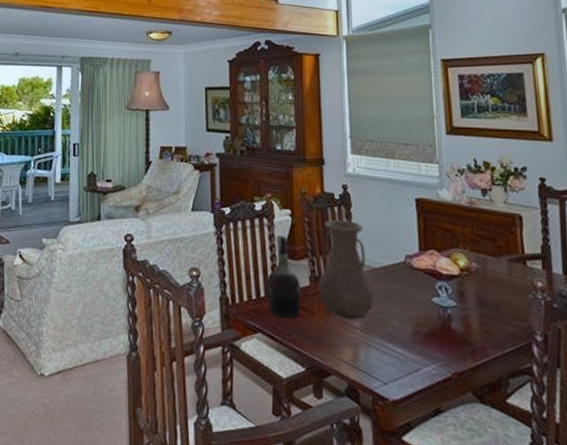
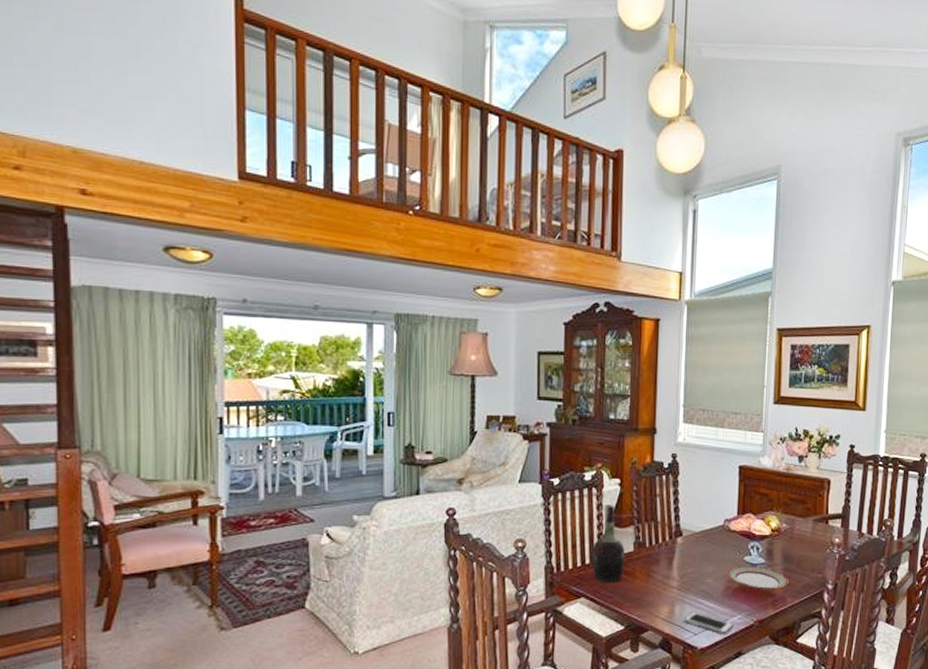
vase: present [319,219,374,320] -> none [642,487,693,581]
cell phone: none [370,357,428,386] -> present [684,612,734,634]
plate: none [414,307,487,338] -> present [727,565,788,590]

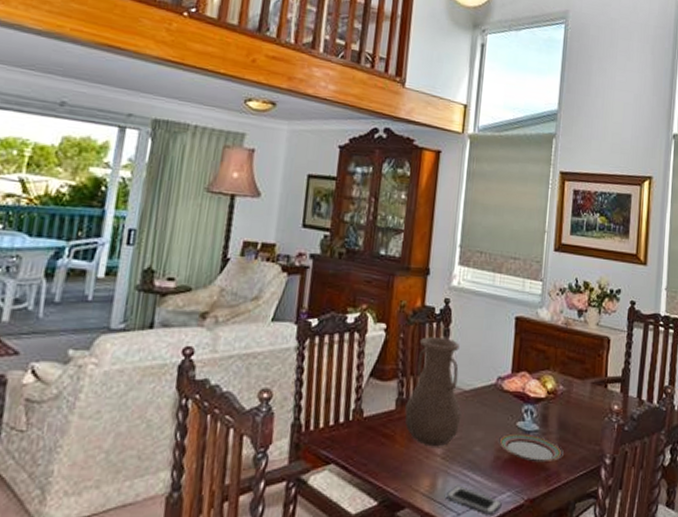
cognac bottle: present [591,505,626,584] -> none [346,353,386,448]
vase: none [642,487,693,581] -> present [404,336,462,447]

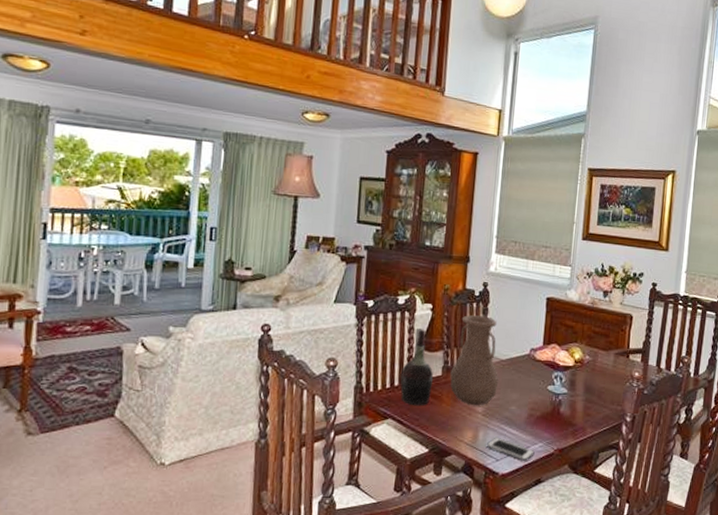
cognac bottle: none [346,353,386,448] -> present [400,329,434,406]
plate: present [497,432,564,463] -> none [531,394,589,420]

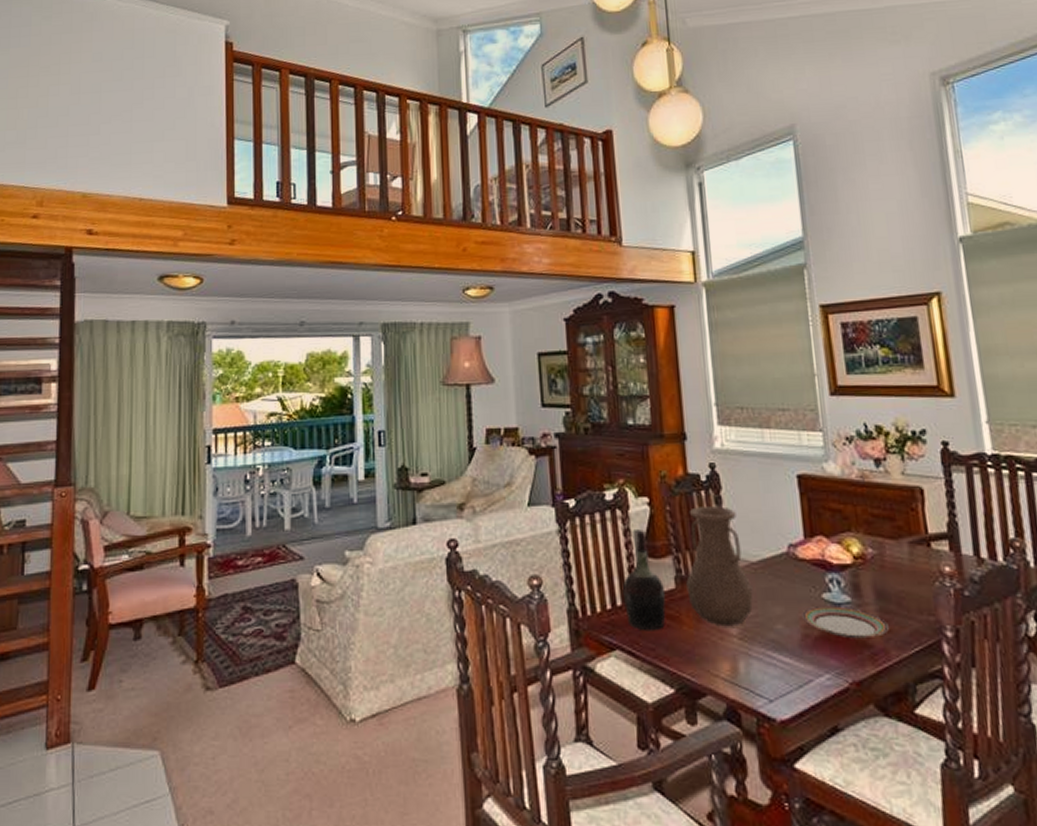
cell phone: present [487,438,535,461] -> none [752,670,822,701]
plate: none [531,394,589,420] -> present [802,605,889,639]

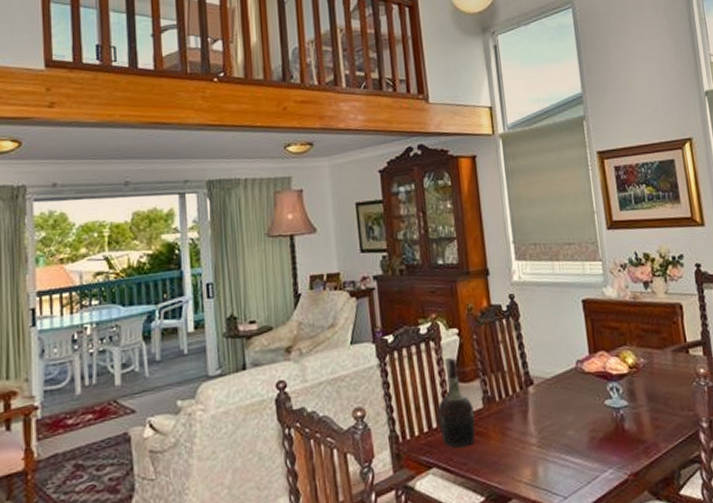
vase: present [686,505,753,627] -> none [492,332,549,437]
plate: present [802,605,889,639] -> none [589,410,658,437]

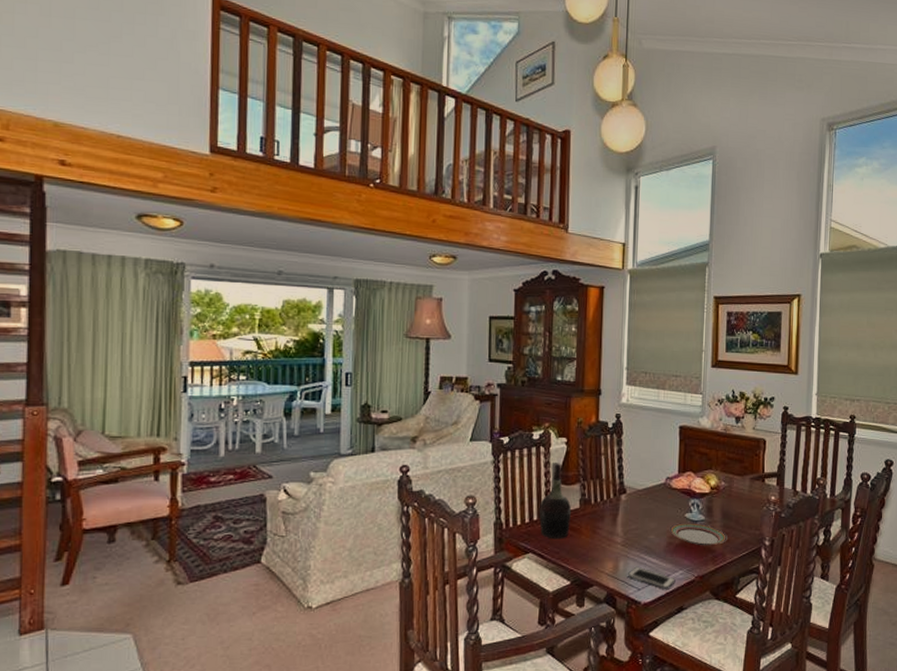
cell phone: none [550,471,606,494] -> present [628,567,676,589]
plate: none [589,410,658,437] -> present [669,522,728,546]

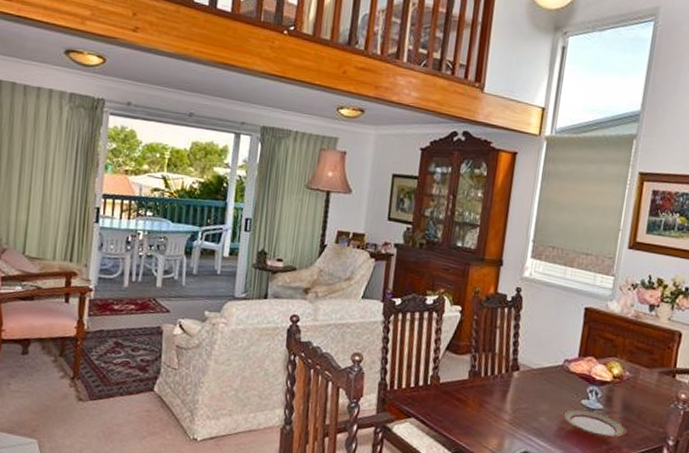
cognac bottle: present [538,463,572,539] -> none [425,330,460,409]

